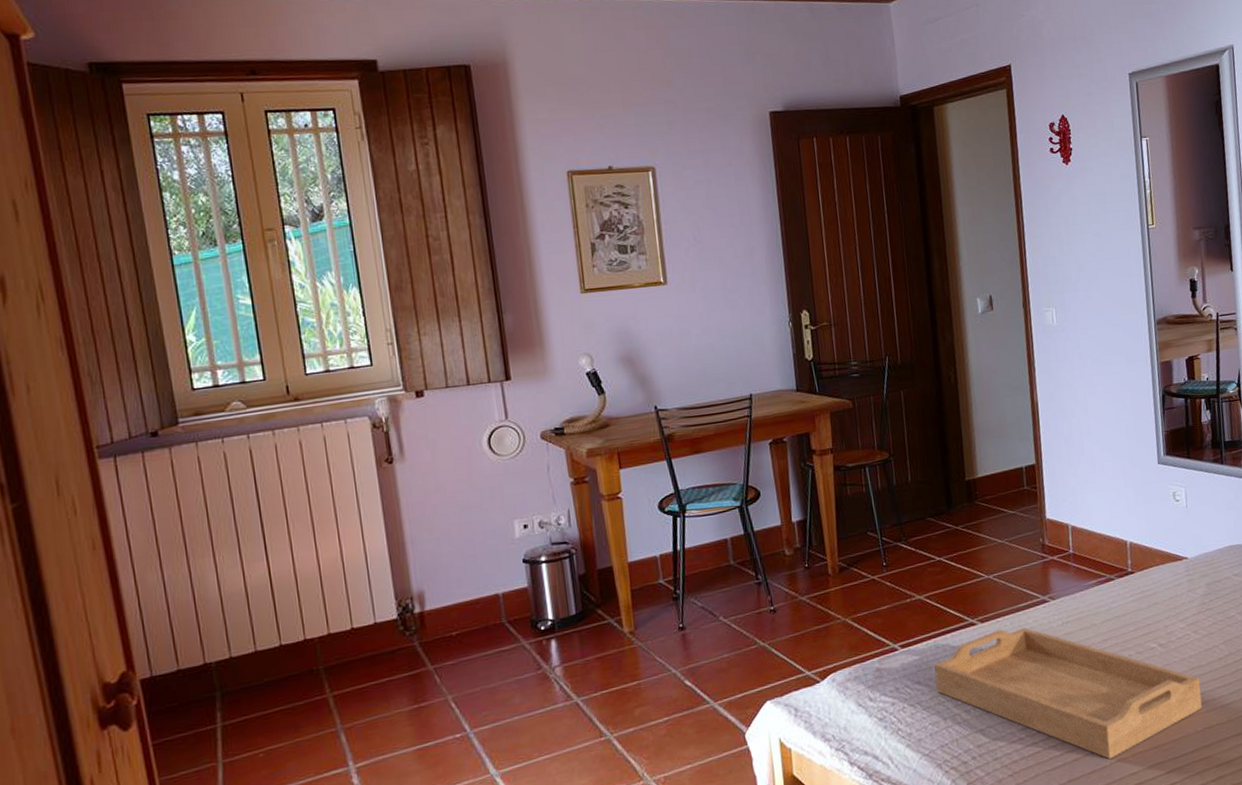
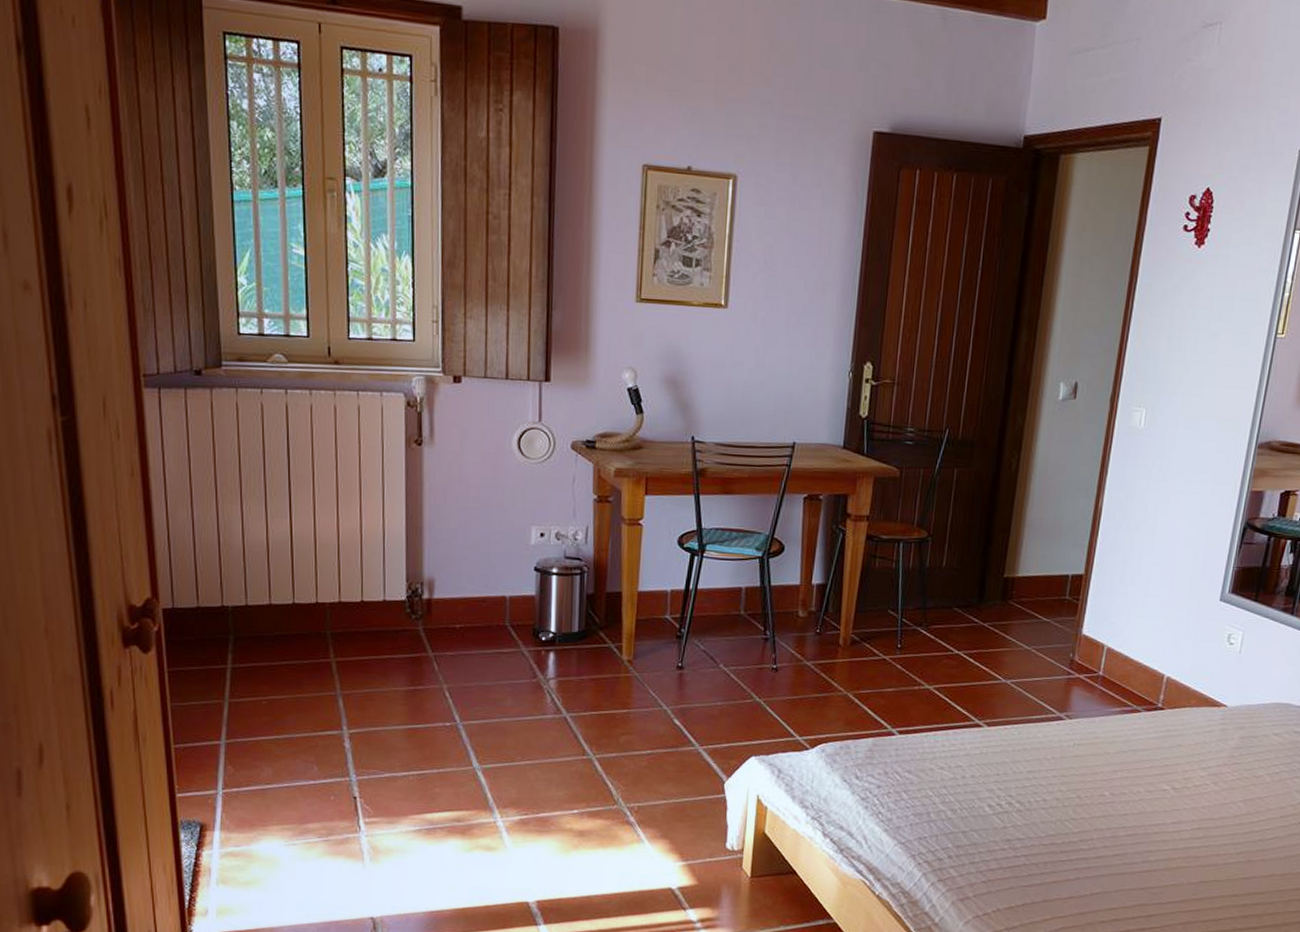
serving tray: present [934,627,1202,760] -> none [926,737,1208,890]

